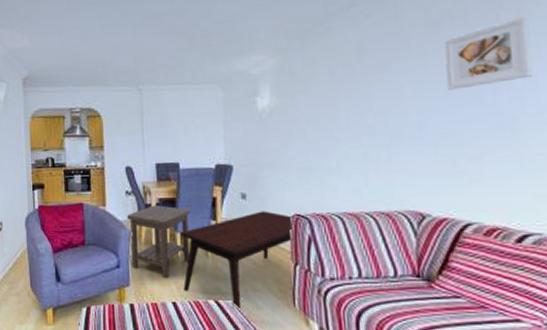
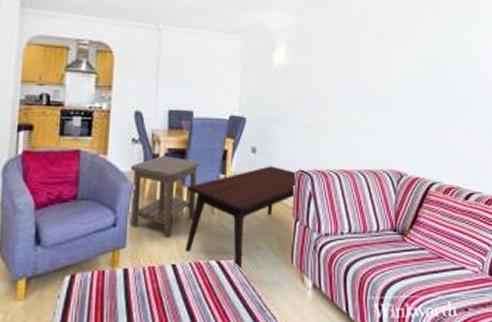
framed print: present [444,16,534,90] -> none [423,12,480,66]

